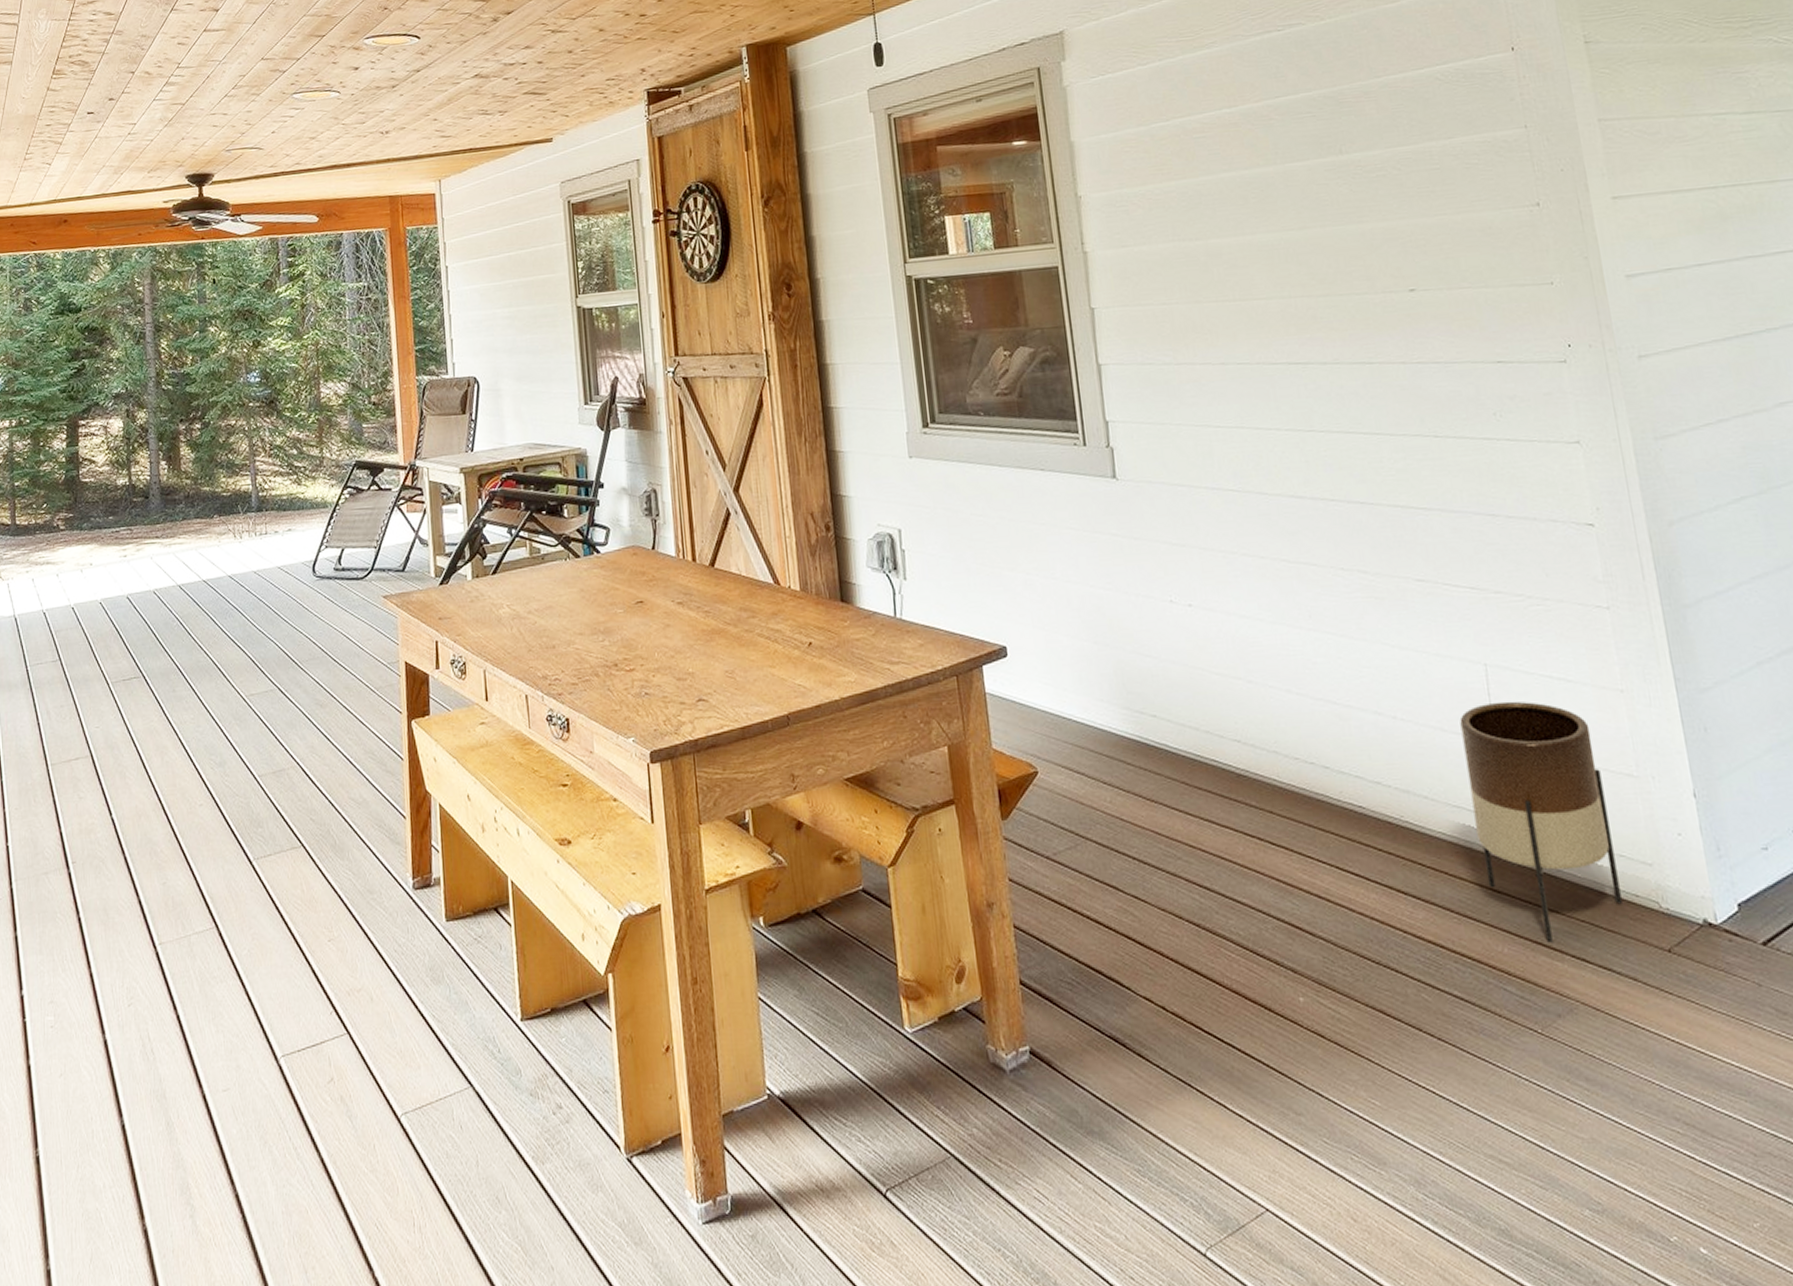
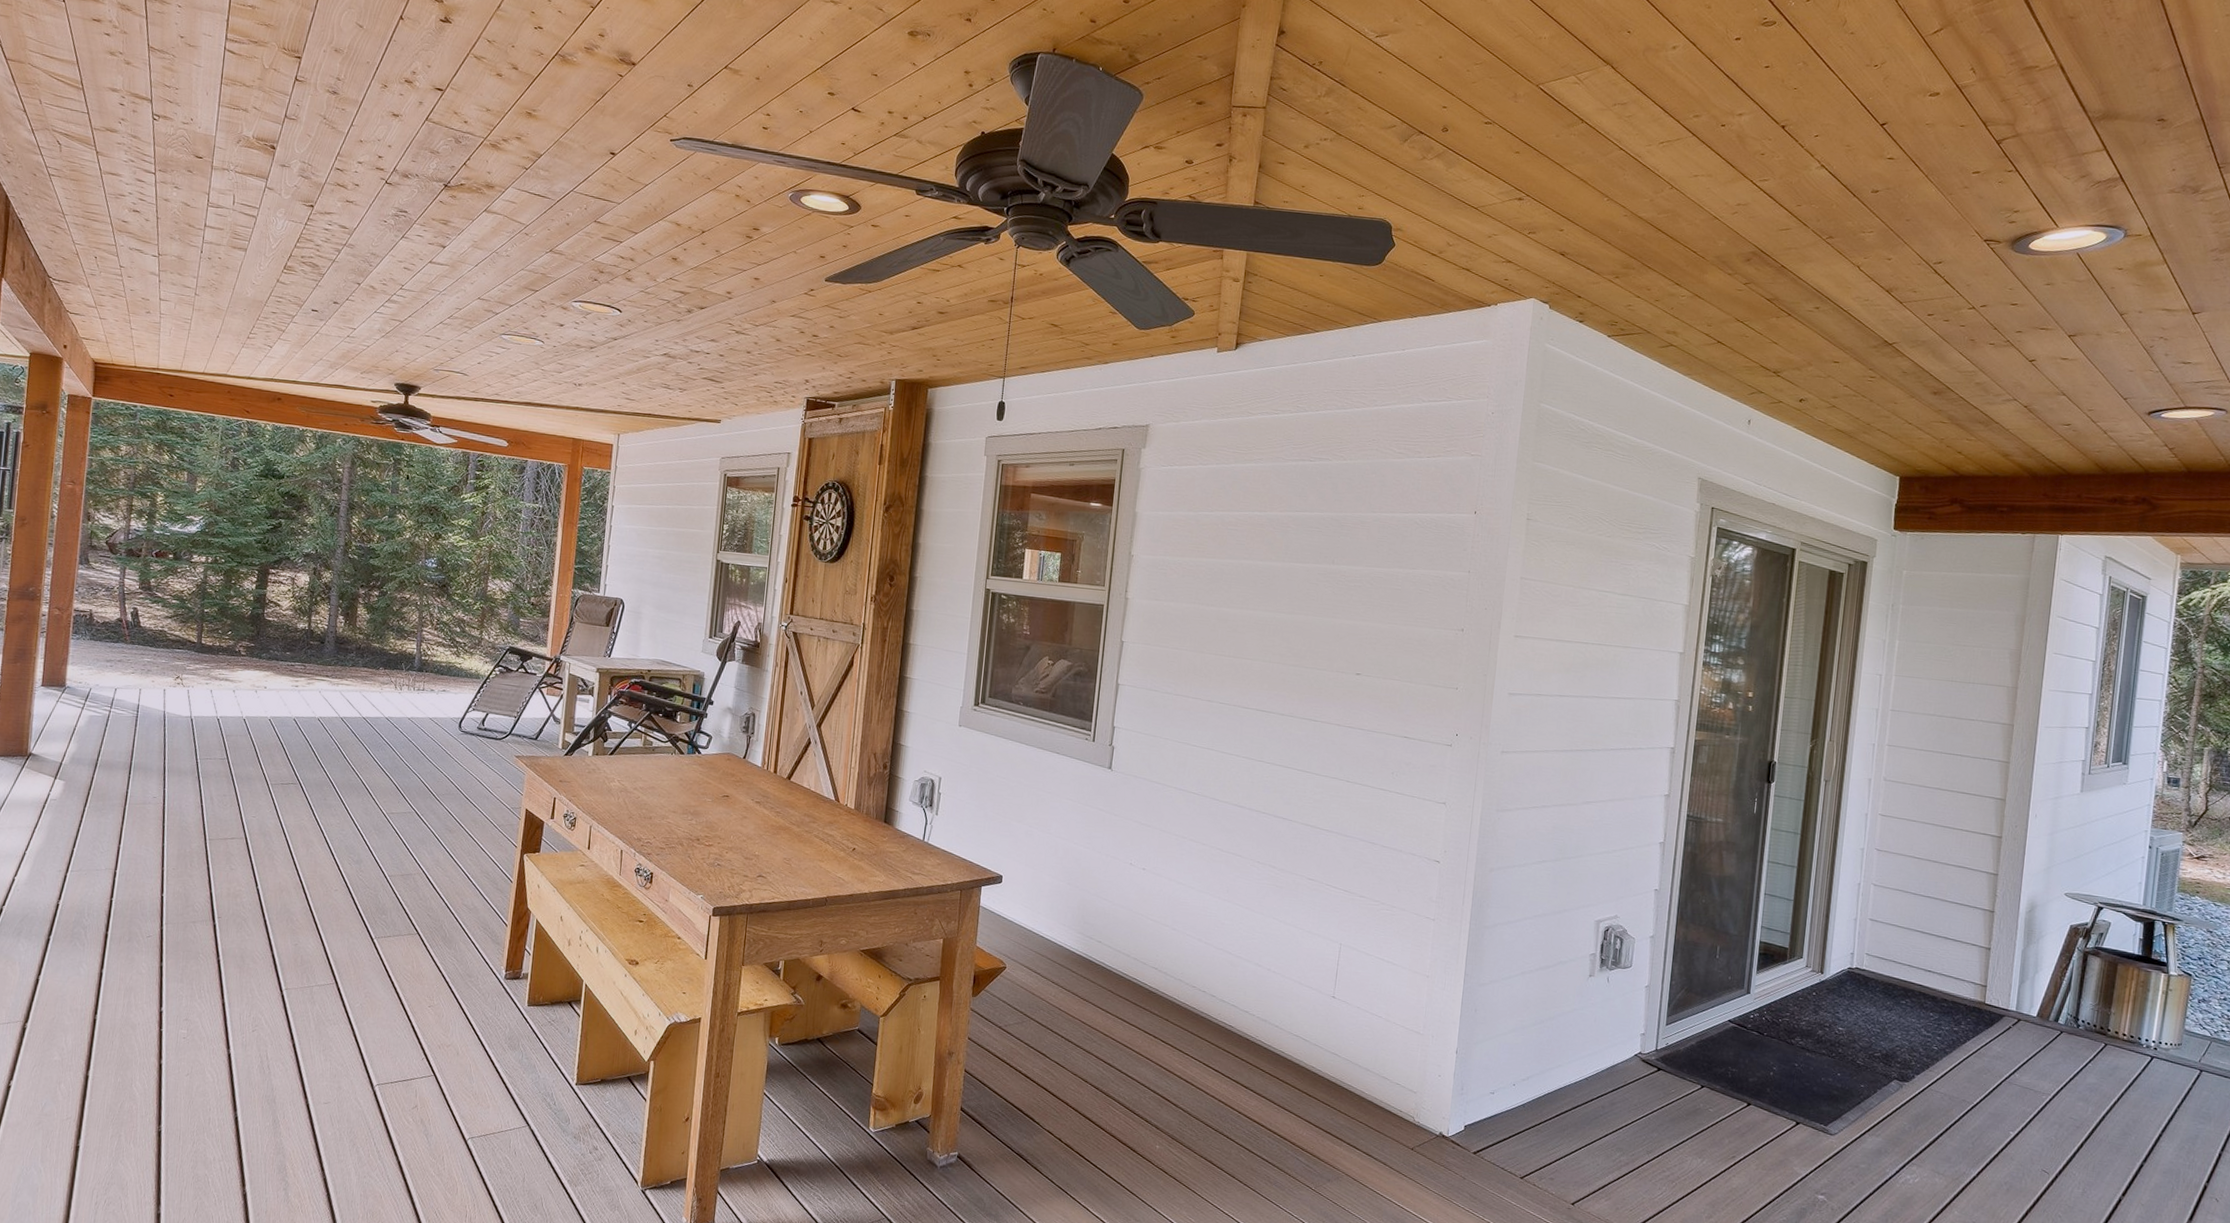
planter: present [1460,701,1622,943] -> none [1304,970,1400,1133]

